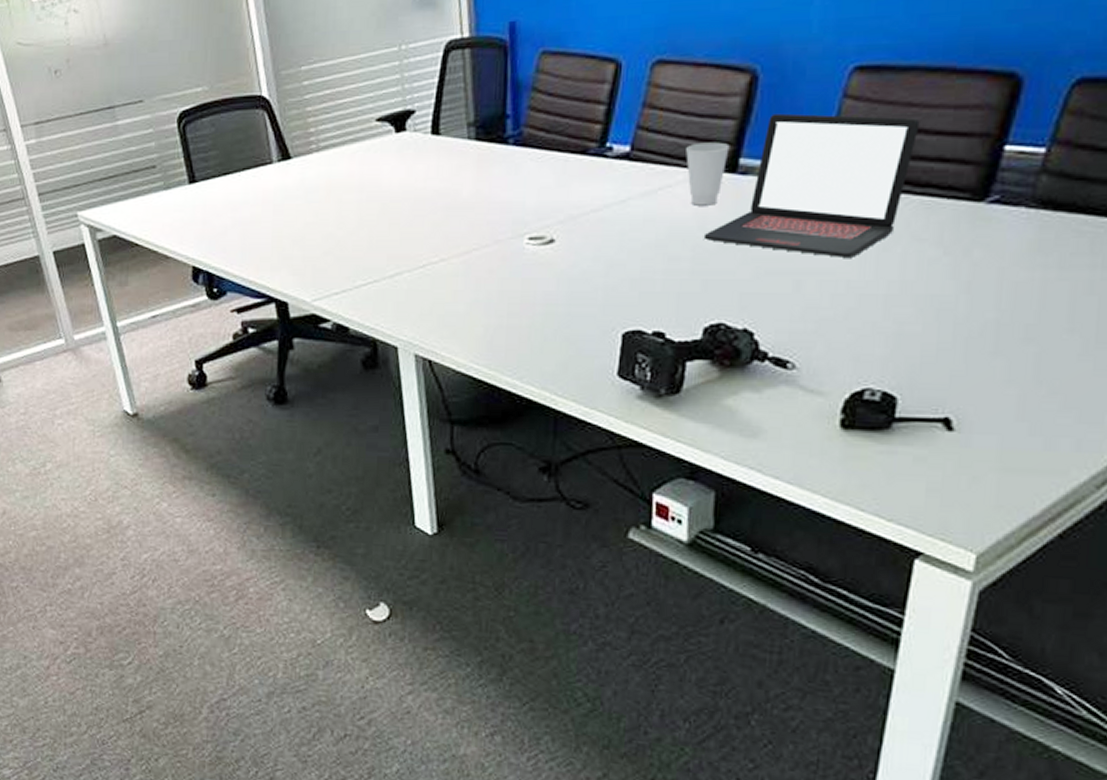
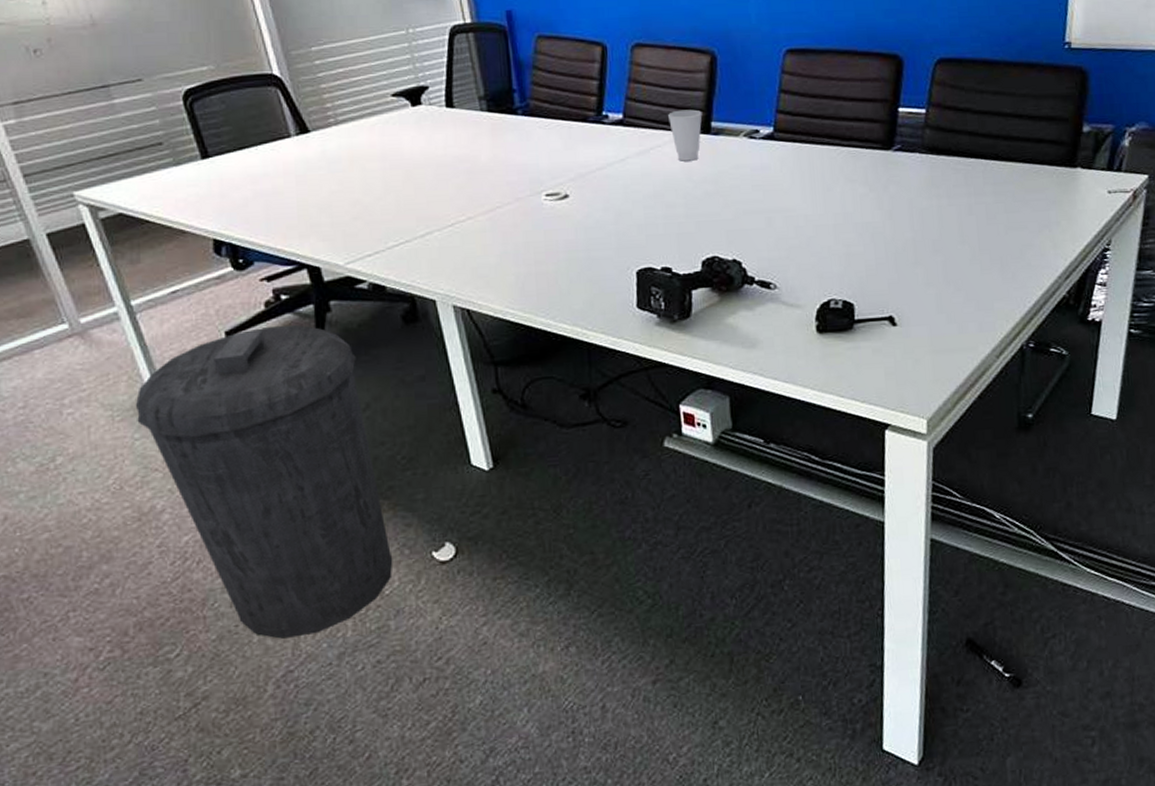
trash can: none [113,360,328,669] -> present [135,325,393,639]
laptop: present [703,113,920,257] -> none [691,86,839,198]

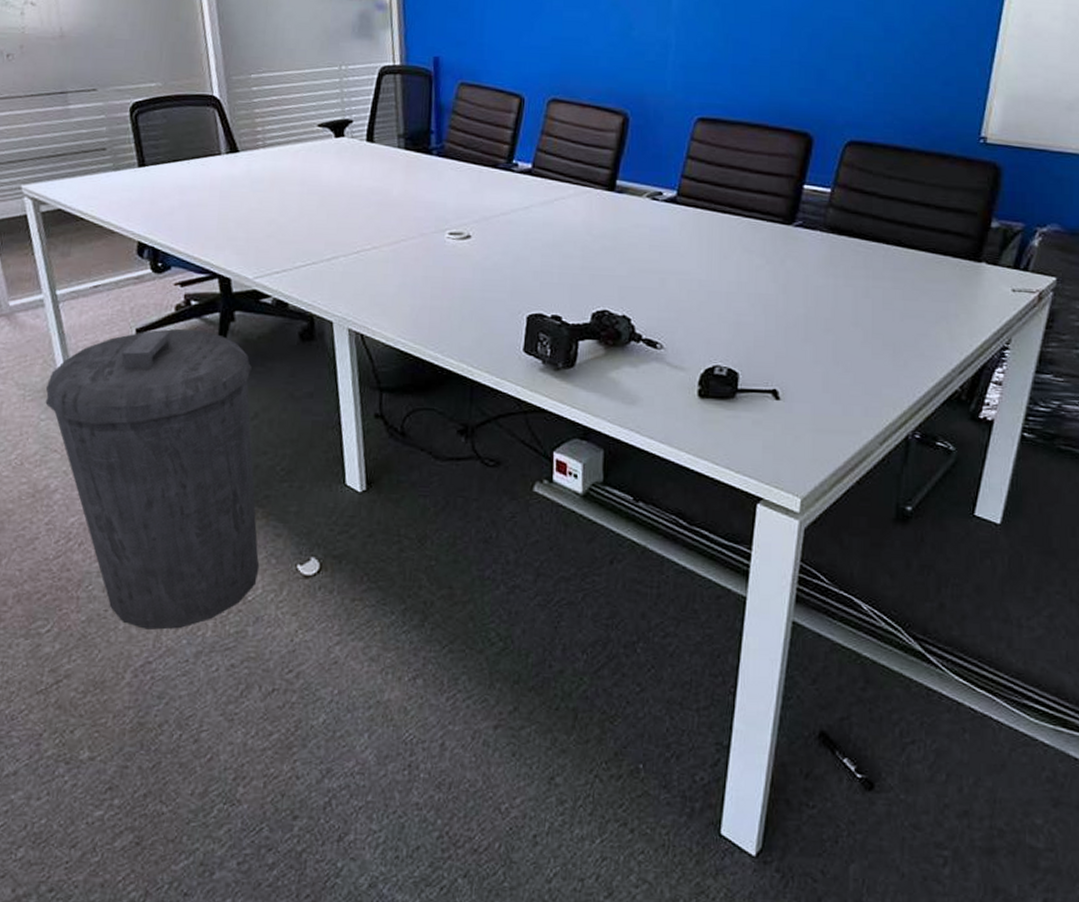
cup: present [668,109,703,161] -> none [575,165,609,216]

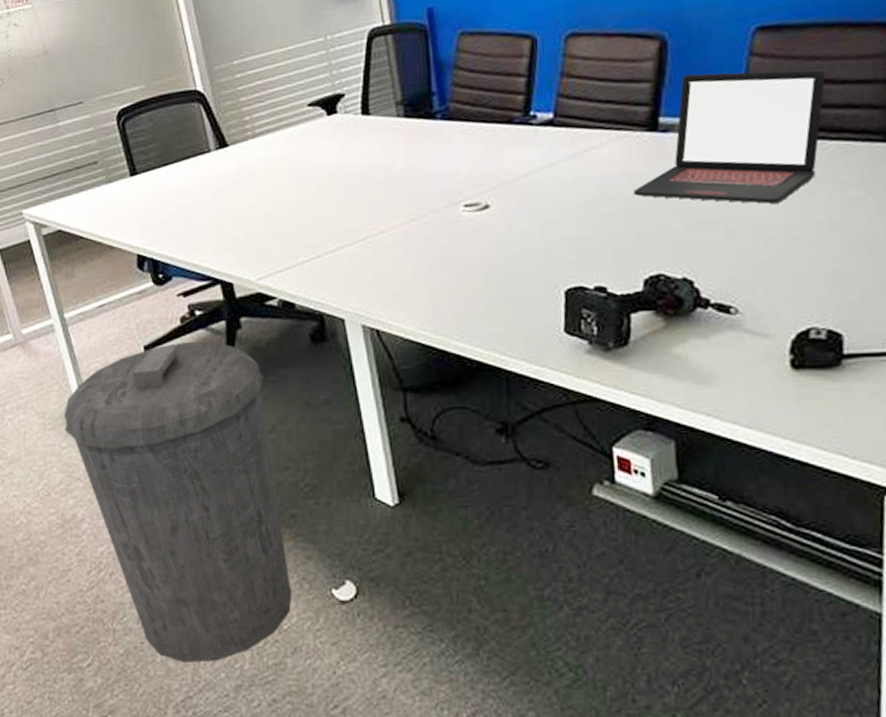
laptop: none [590,148,745,262] -> present [633,70,826,204]

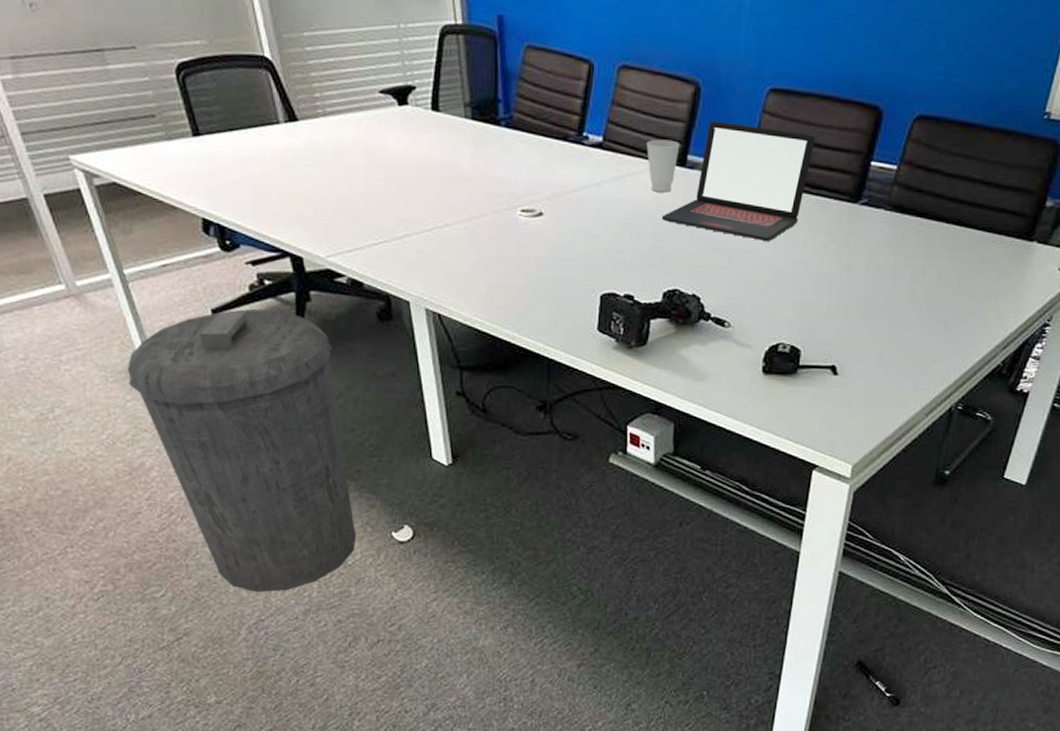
cup: none [607,104,648,164] -> present [647,139,680,193]

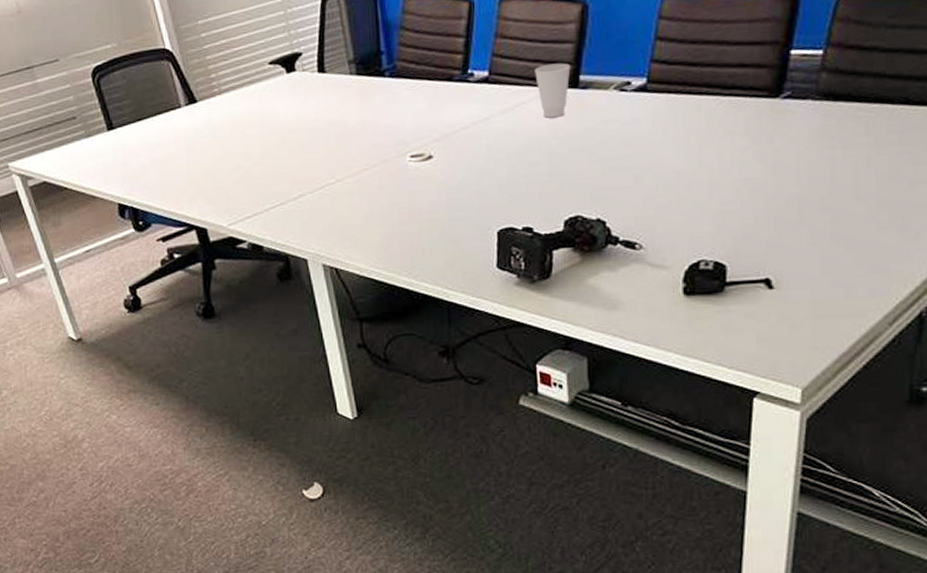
trash can: present [127,309,357,592] -> none [60,281,269,555]
laptop: present [661,120,816,241] -> none [556,32,722,153]

